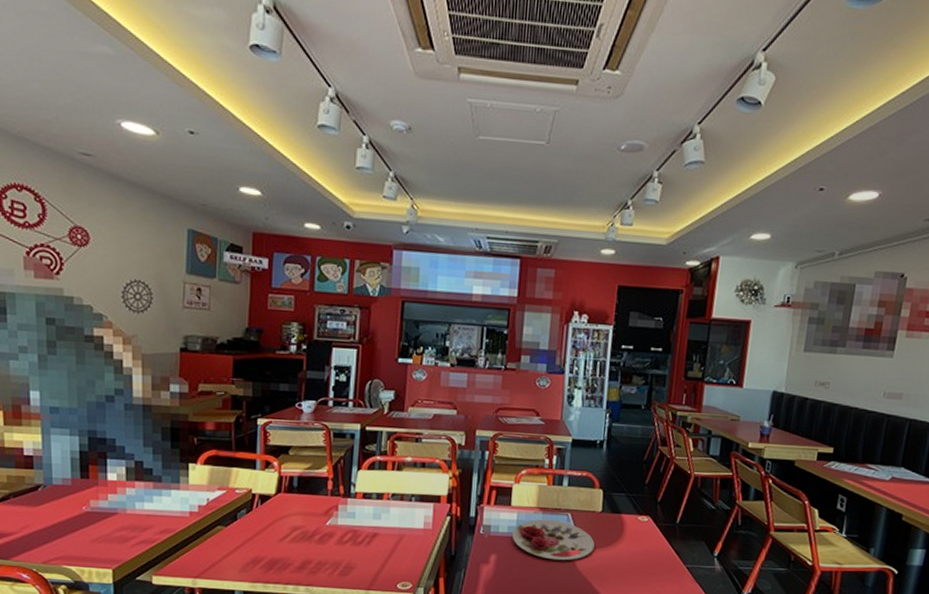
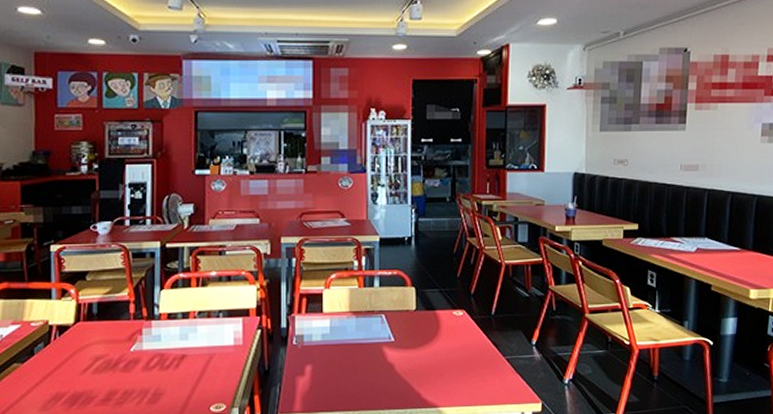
plate: present [512,519,595,561] -> none [326,323,411,365]

